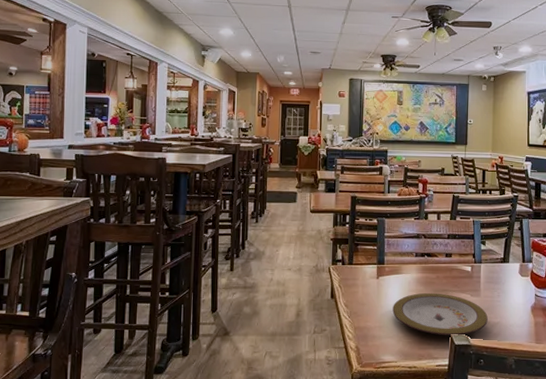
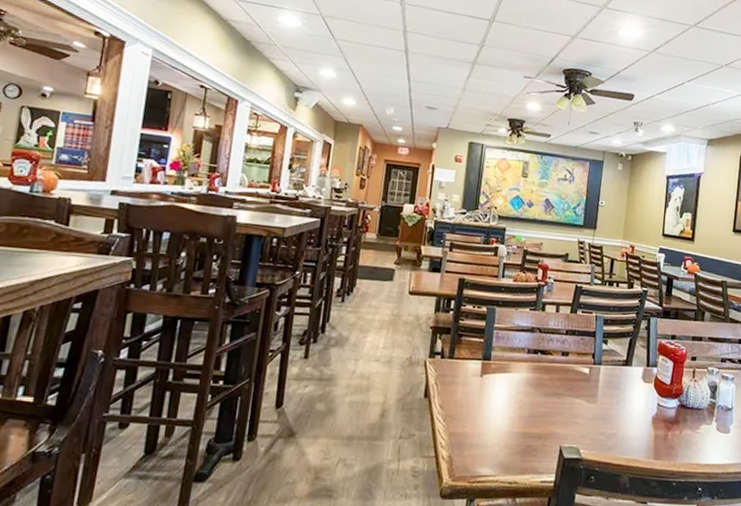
plate: present [392,292,488,335] -> none [495,395,604,447]

